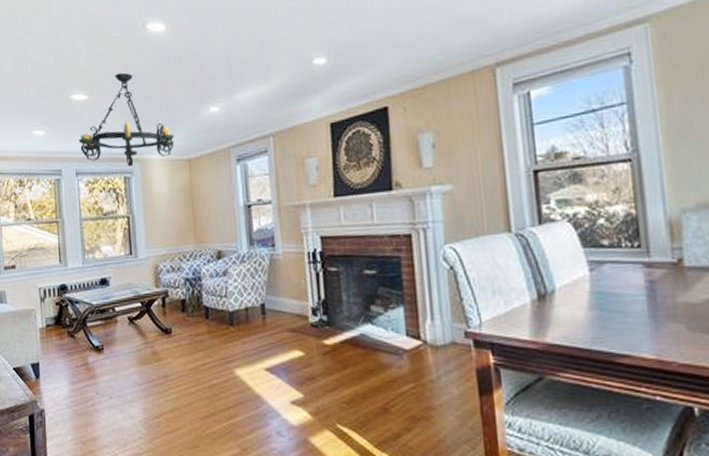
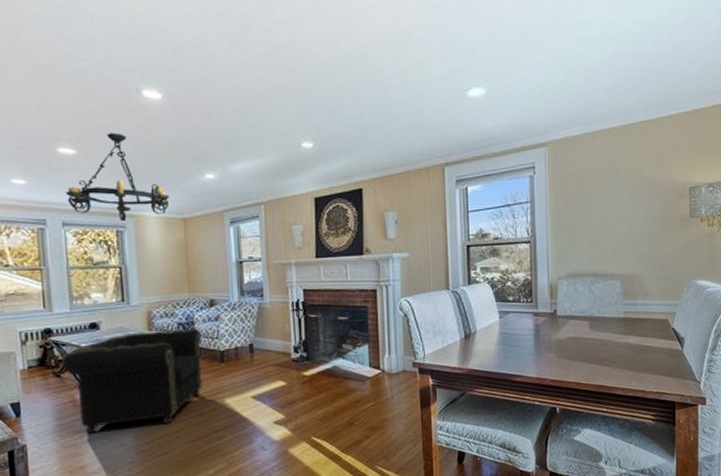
armchair: none [76,284,211,402] -> present [62,328,203,434]

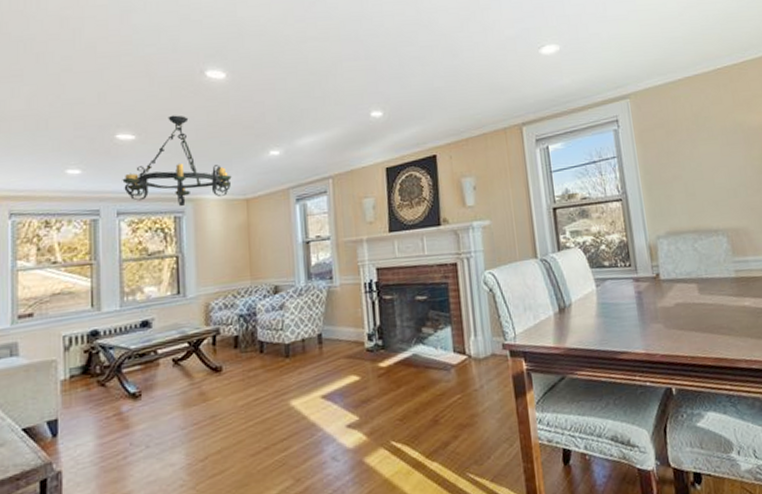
armchair: present [62,328,203,434] -> none [108,319,265,453]

